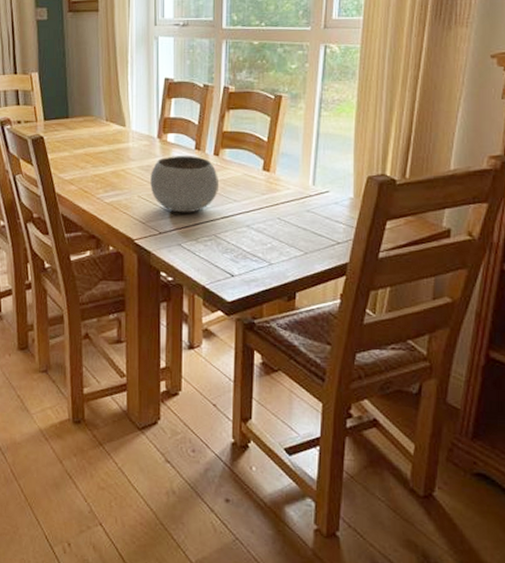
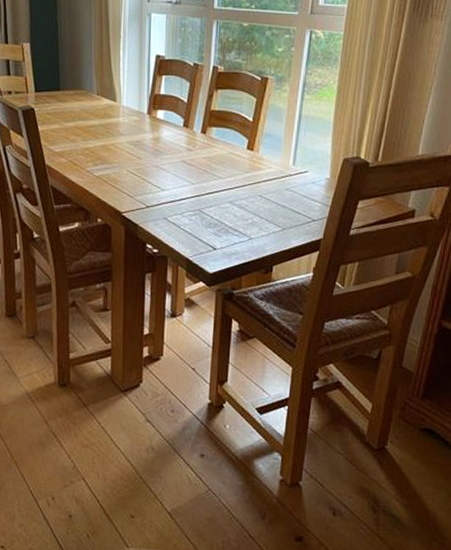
bowl: present [150,156,220,213] -> none [139,132,206,188]

